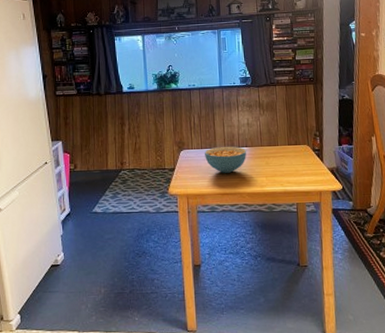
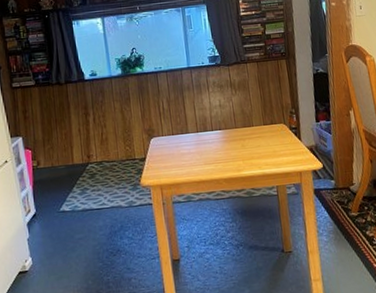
cereal bowl: present [205,146,247,173] -> none [176,130,221,160]

